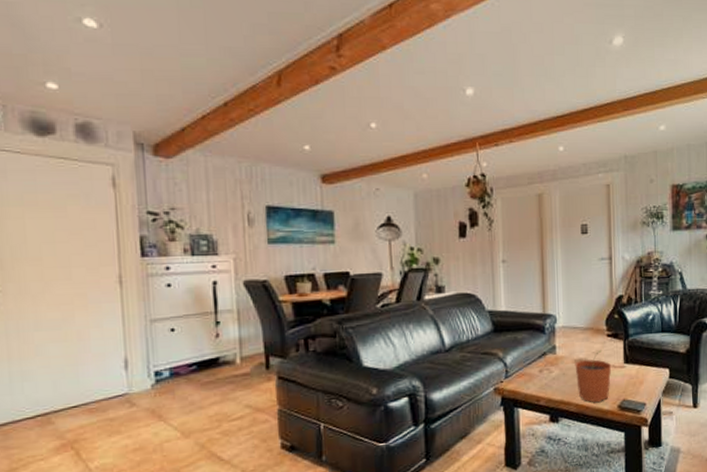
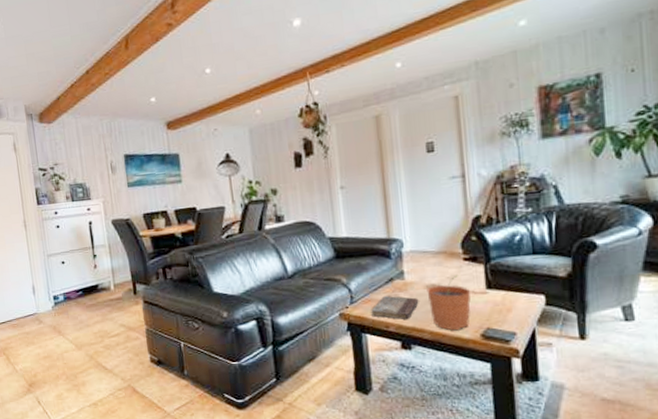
book: none [524,370,568,393] -> present [371,296,419,319]

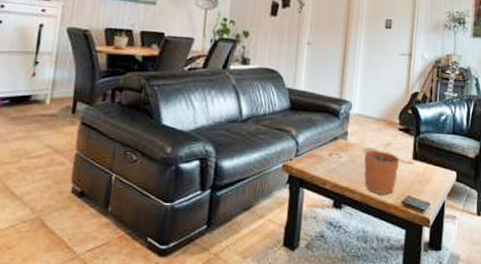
book: present [371,296,419,319] -> none [312,154,356,179]

